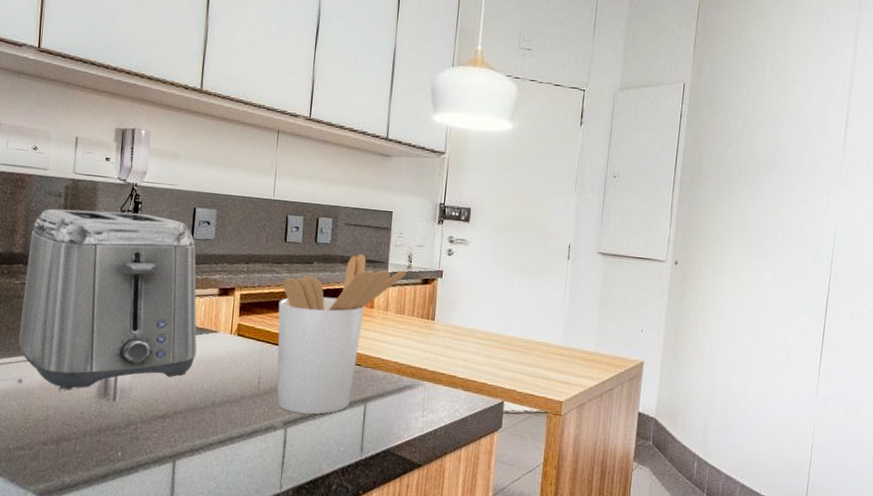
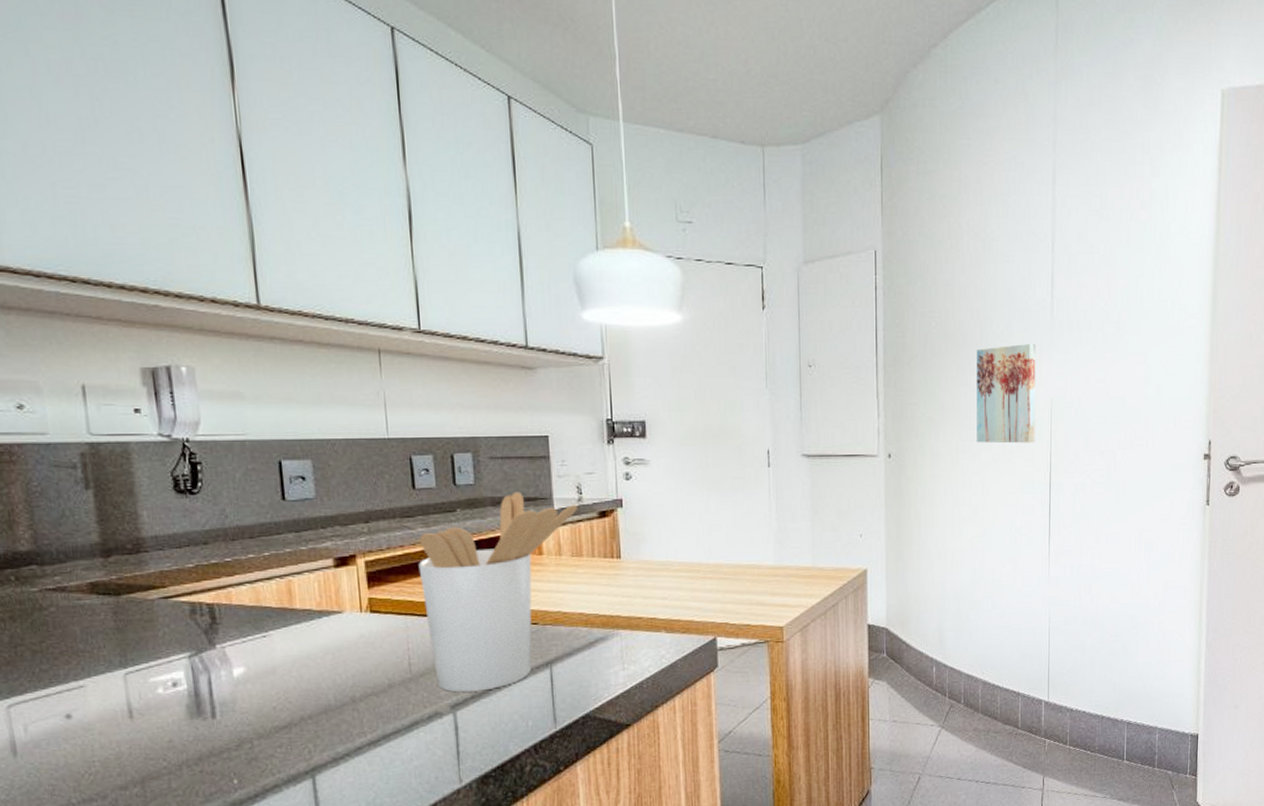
toaster: present [18,209,197,390] -> none [41,477,319,717]
wall art: none [759,176,825,268] -> present [977,343,1036,444]

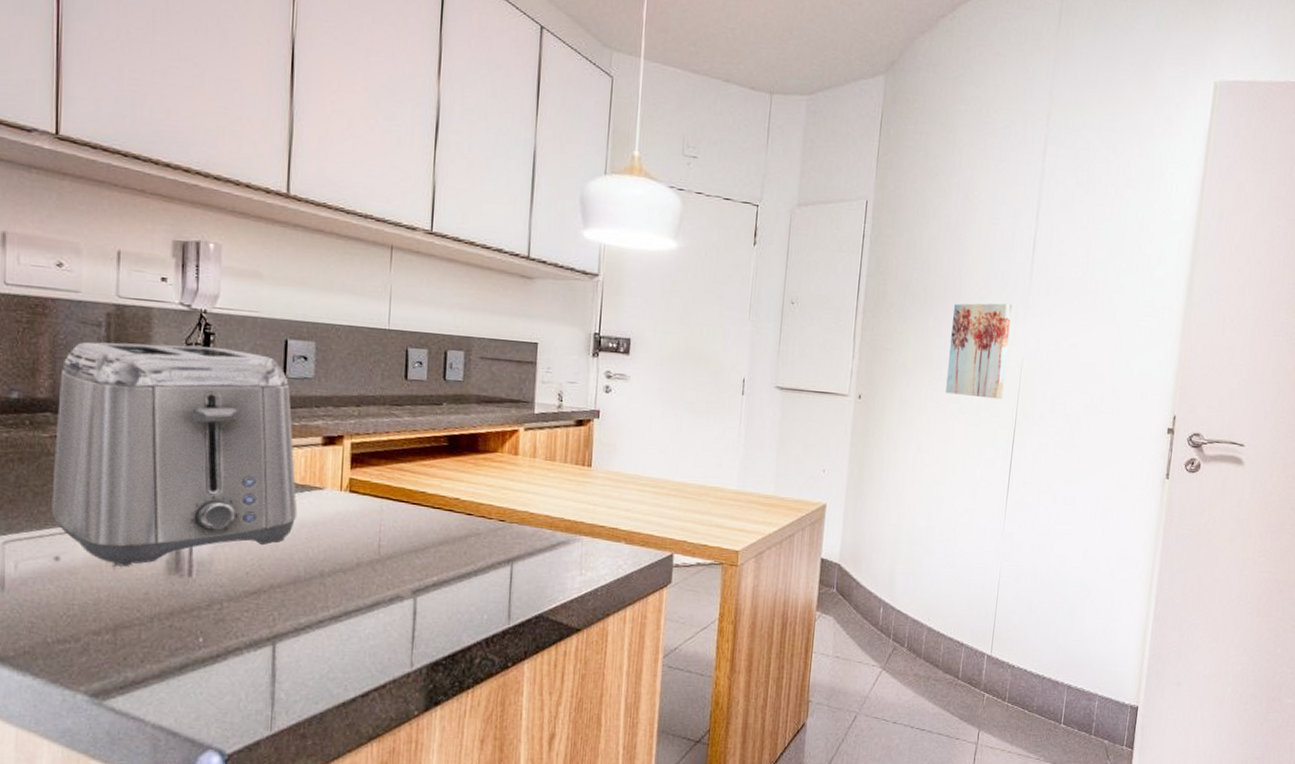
toaster: none [41,477,319,717] -> present [51,342,297,567]
utensil holder: present [418,492,578,693] -> none [400,392,557,580]

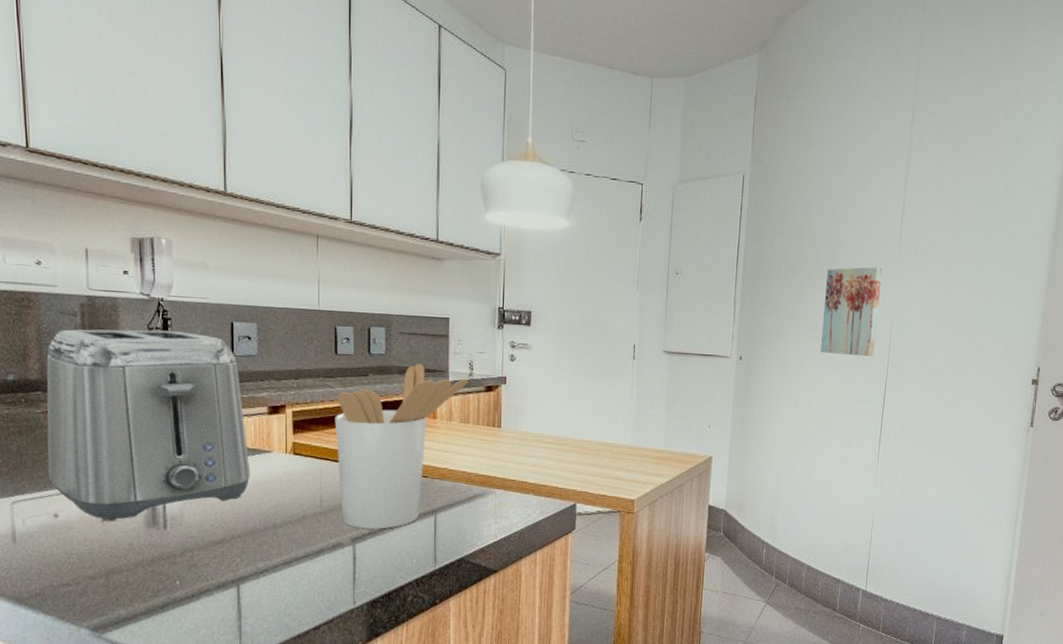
utensil holder: none [400,392,557,580] -> present [335,363,469,529]

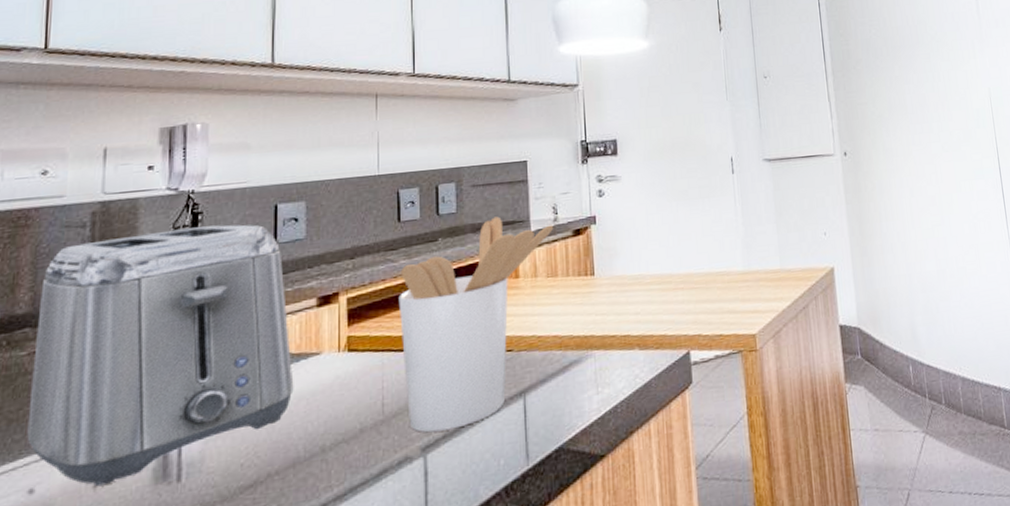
wall art: present [820,266,883,357] -> none [915,40,980,135]

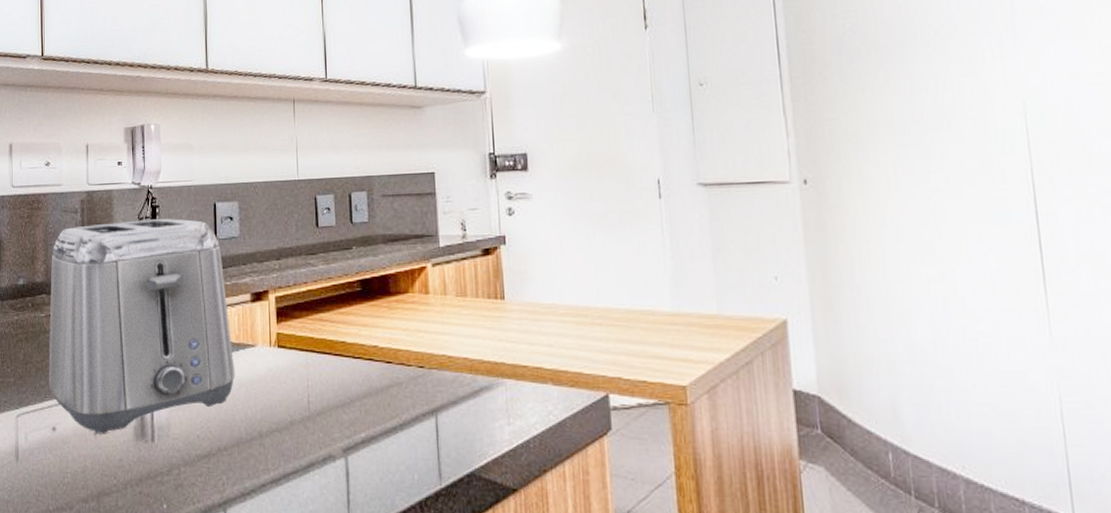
utensil holder: present [398,216,554,433] -> none [319,229,463,436]

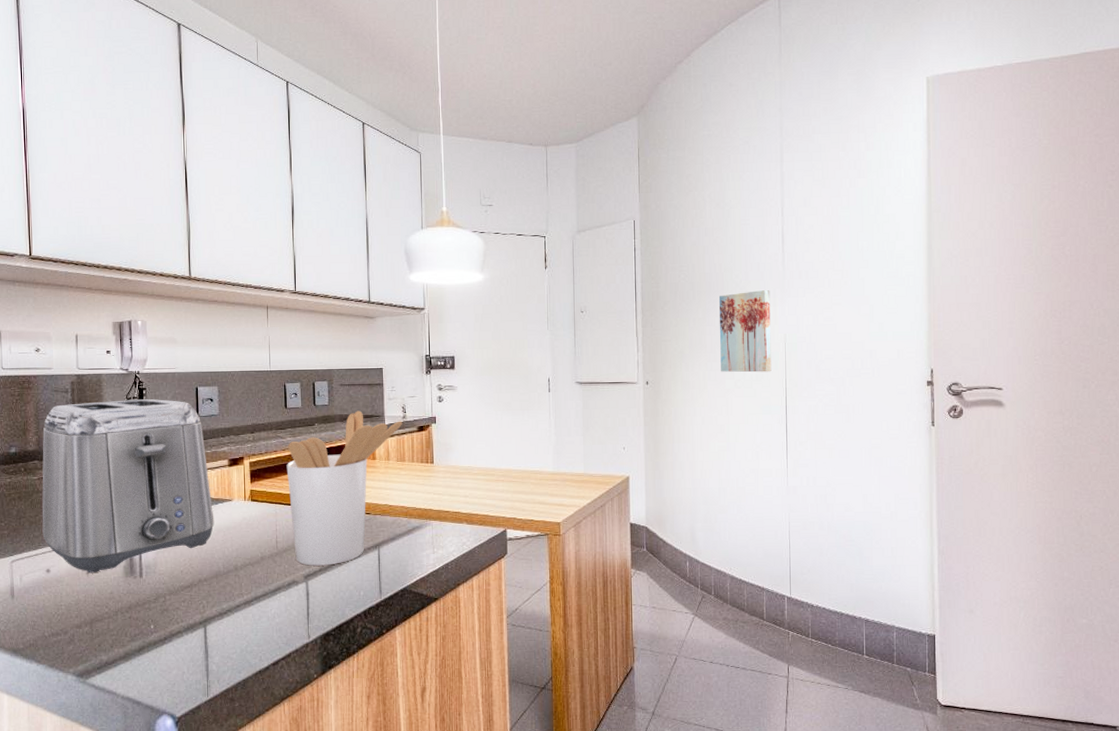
utensil holder: none [319,229,463,436] -> present [286,411,403,566]
wall art: none [910,36,1006,162] -> present [719,289,772,373]

